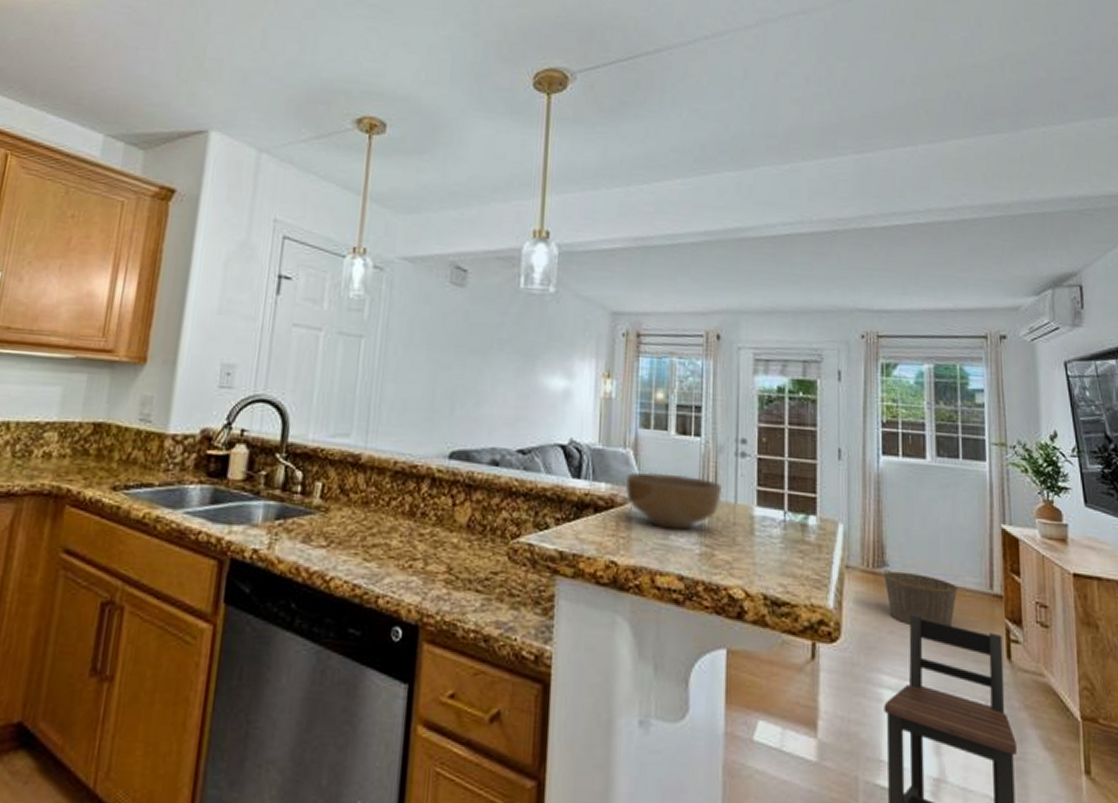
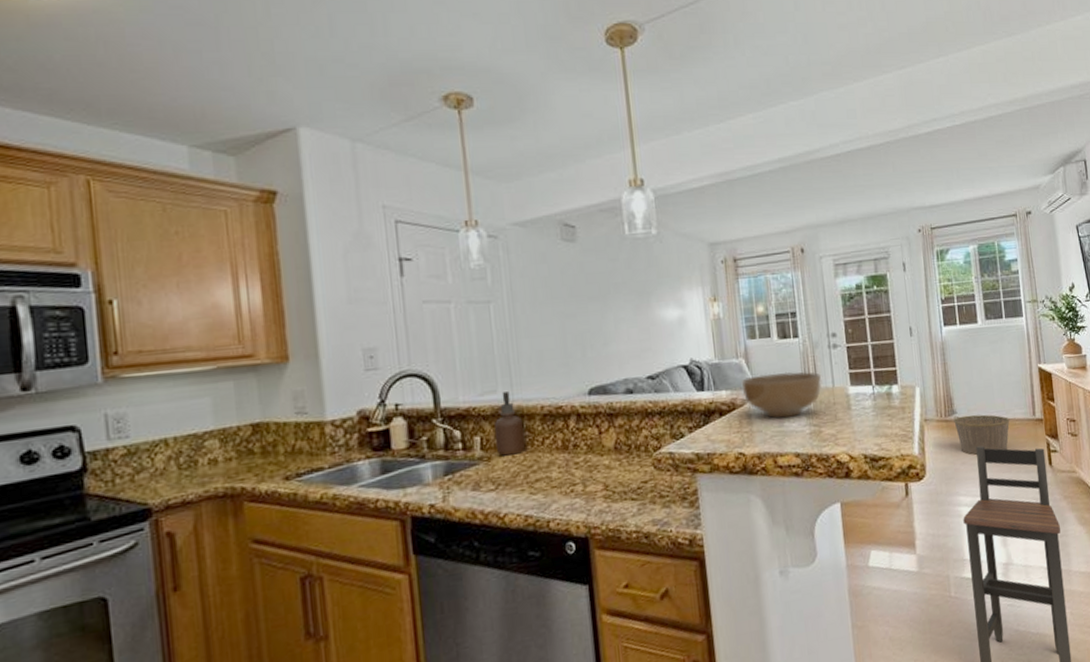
soap dispenser: none [336,438,372,511] -> present [493,392,526,456]

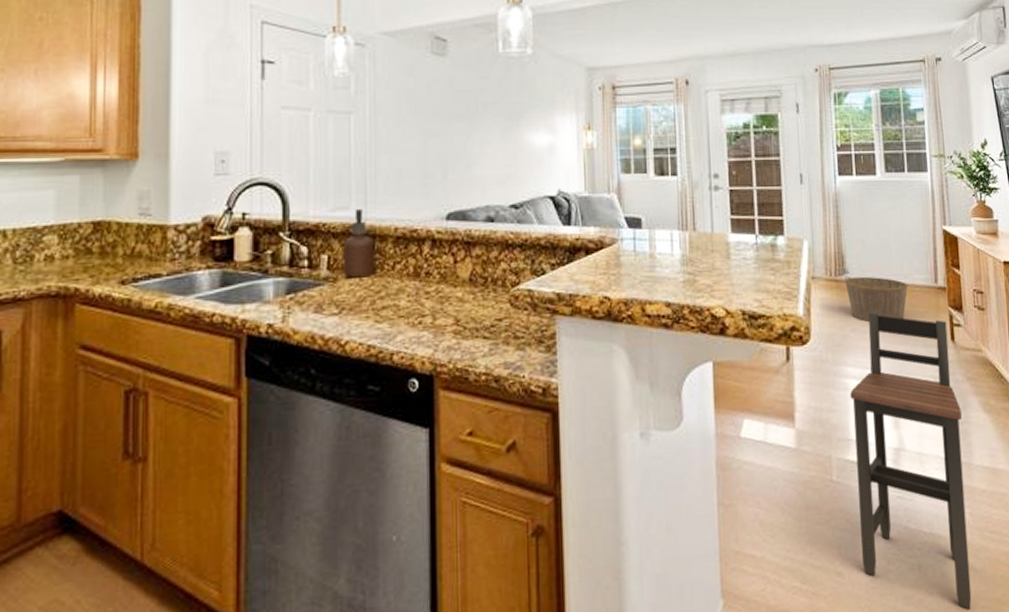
bowl: present [741,371,822,418] -> none [611,212,700,263]

